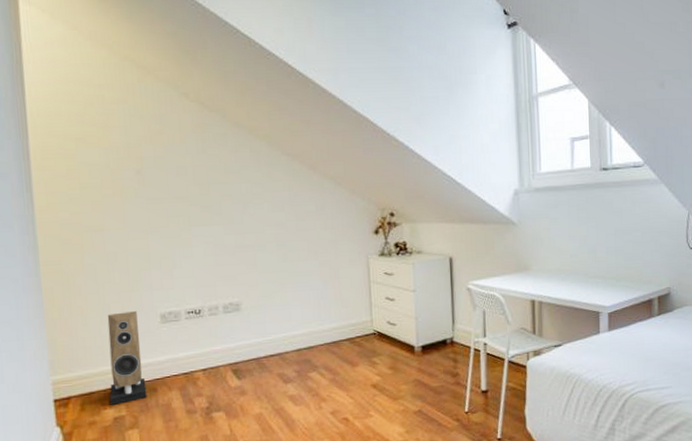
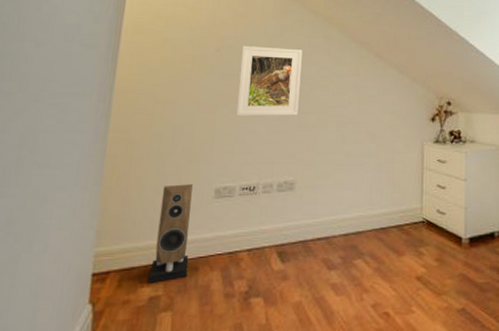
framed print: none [164,165,234,241] -> present [236,46,303,116]

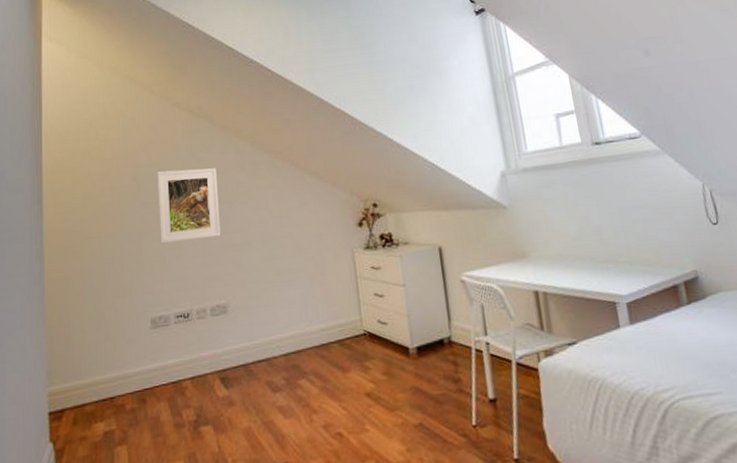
speaker: present [148,184,193,283] -> none [100,317,137,418]

